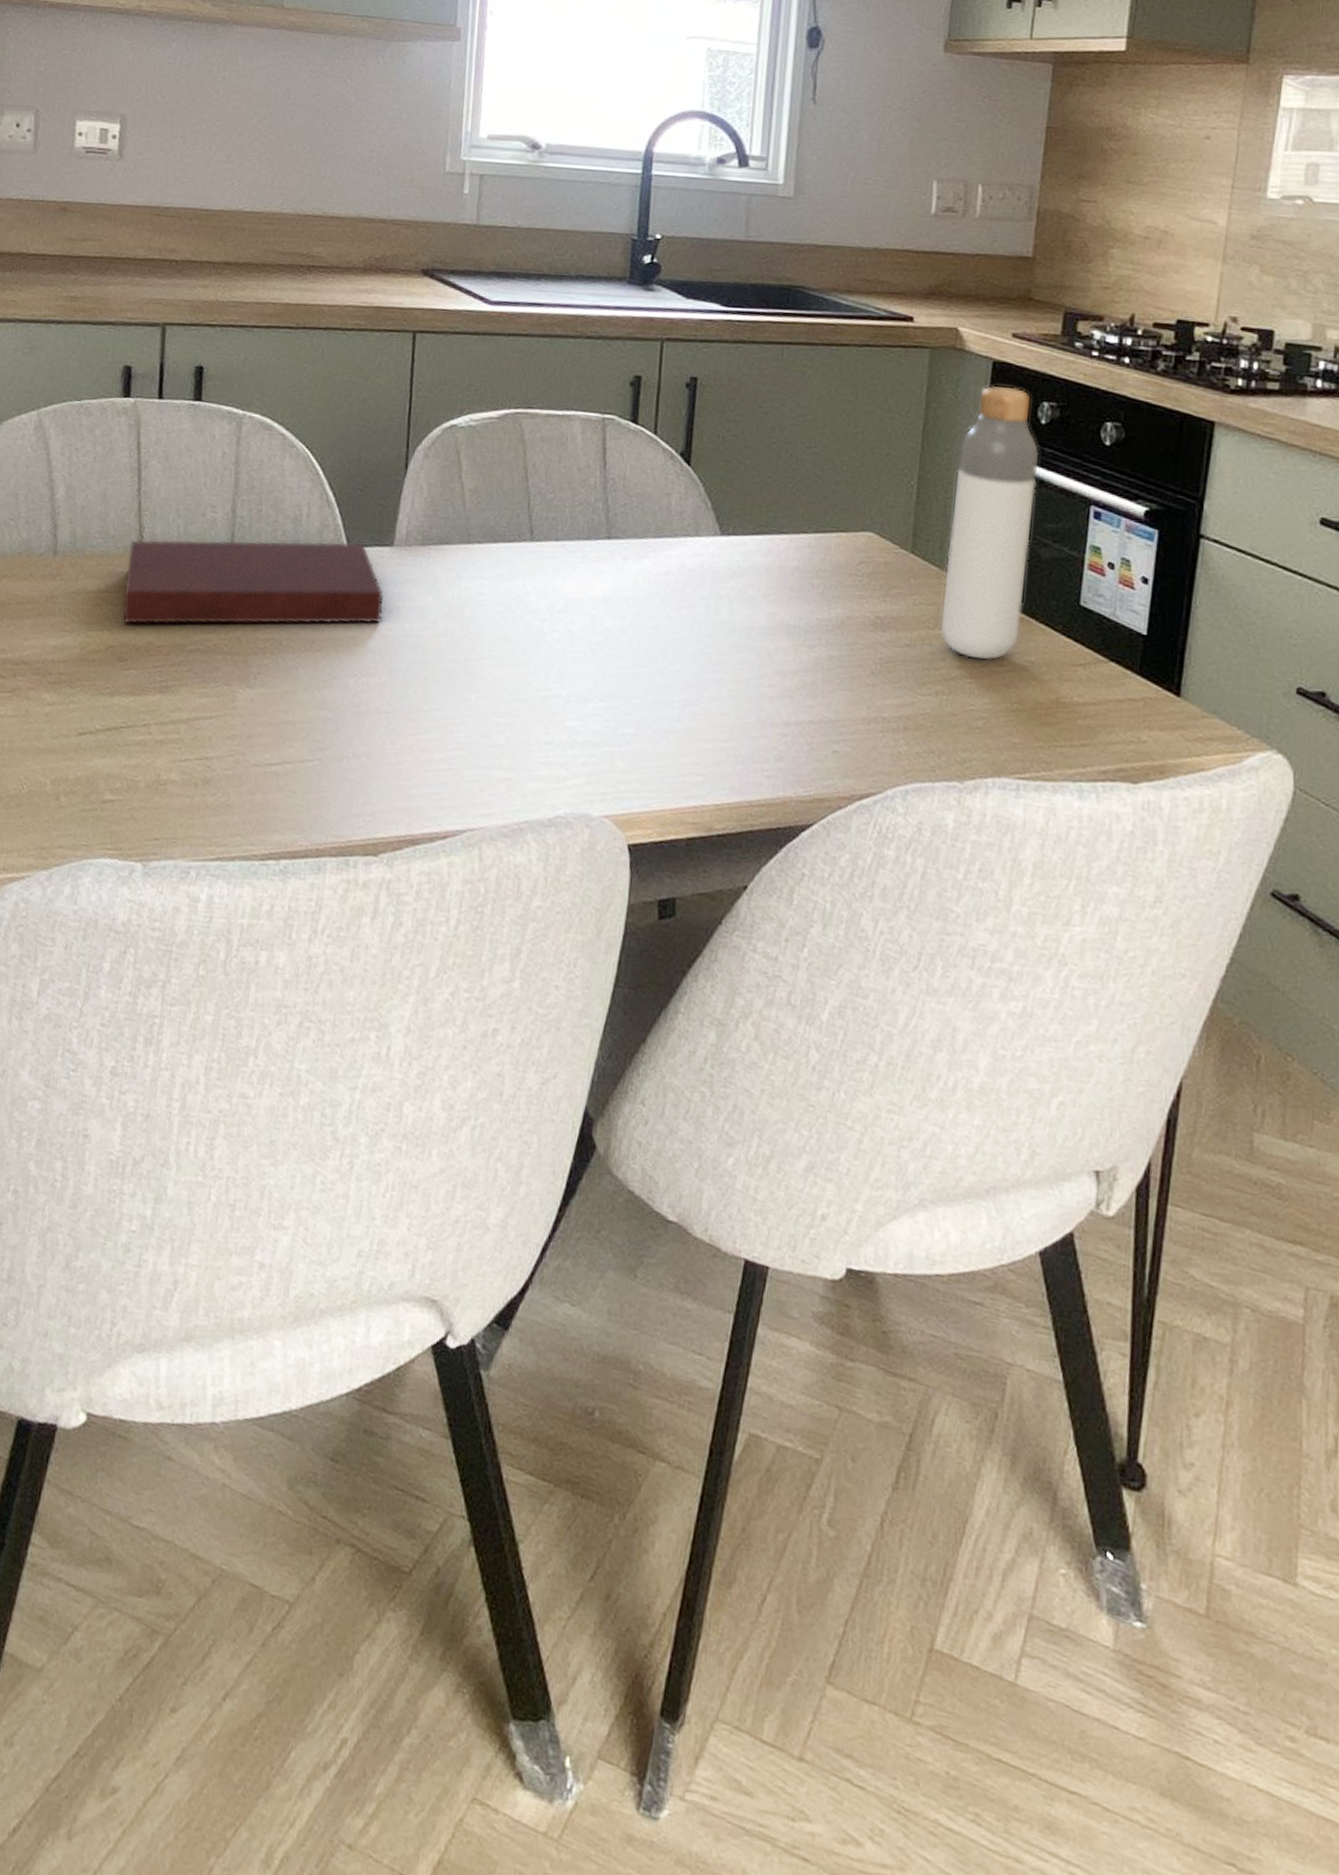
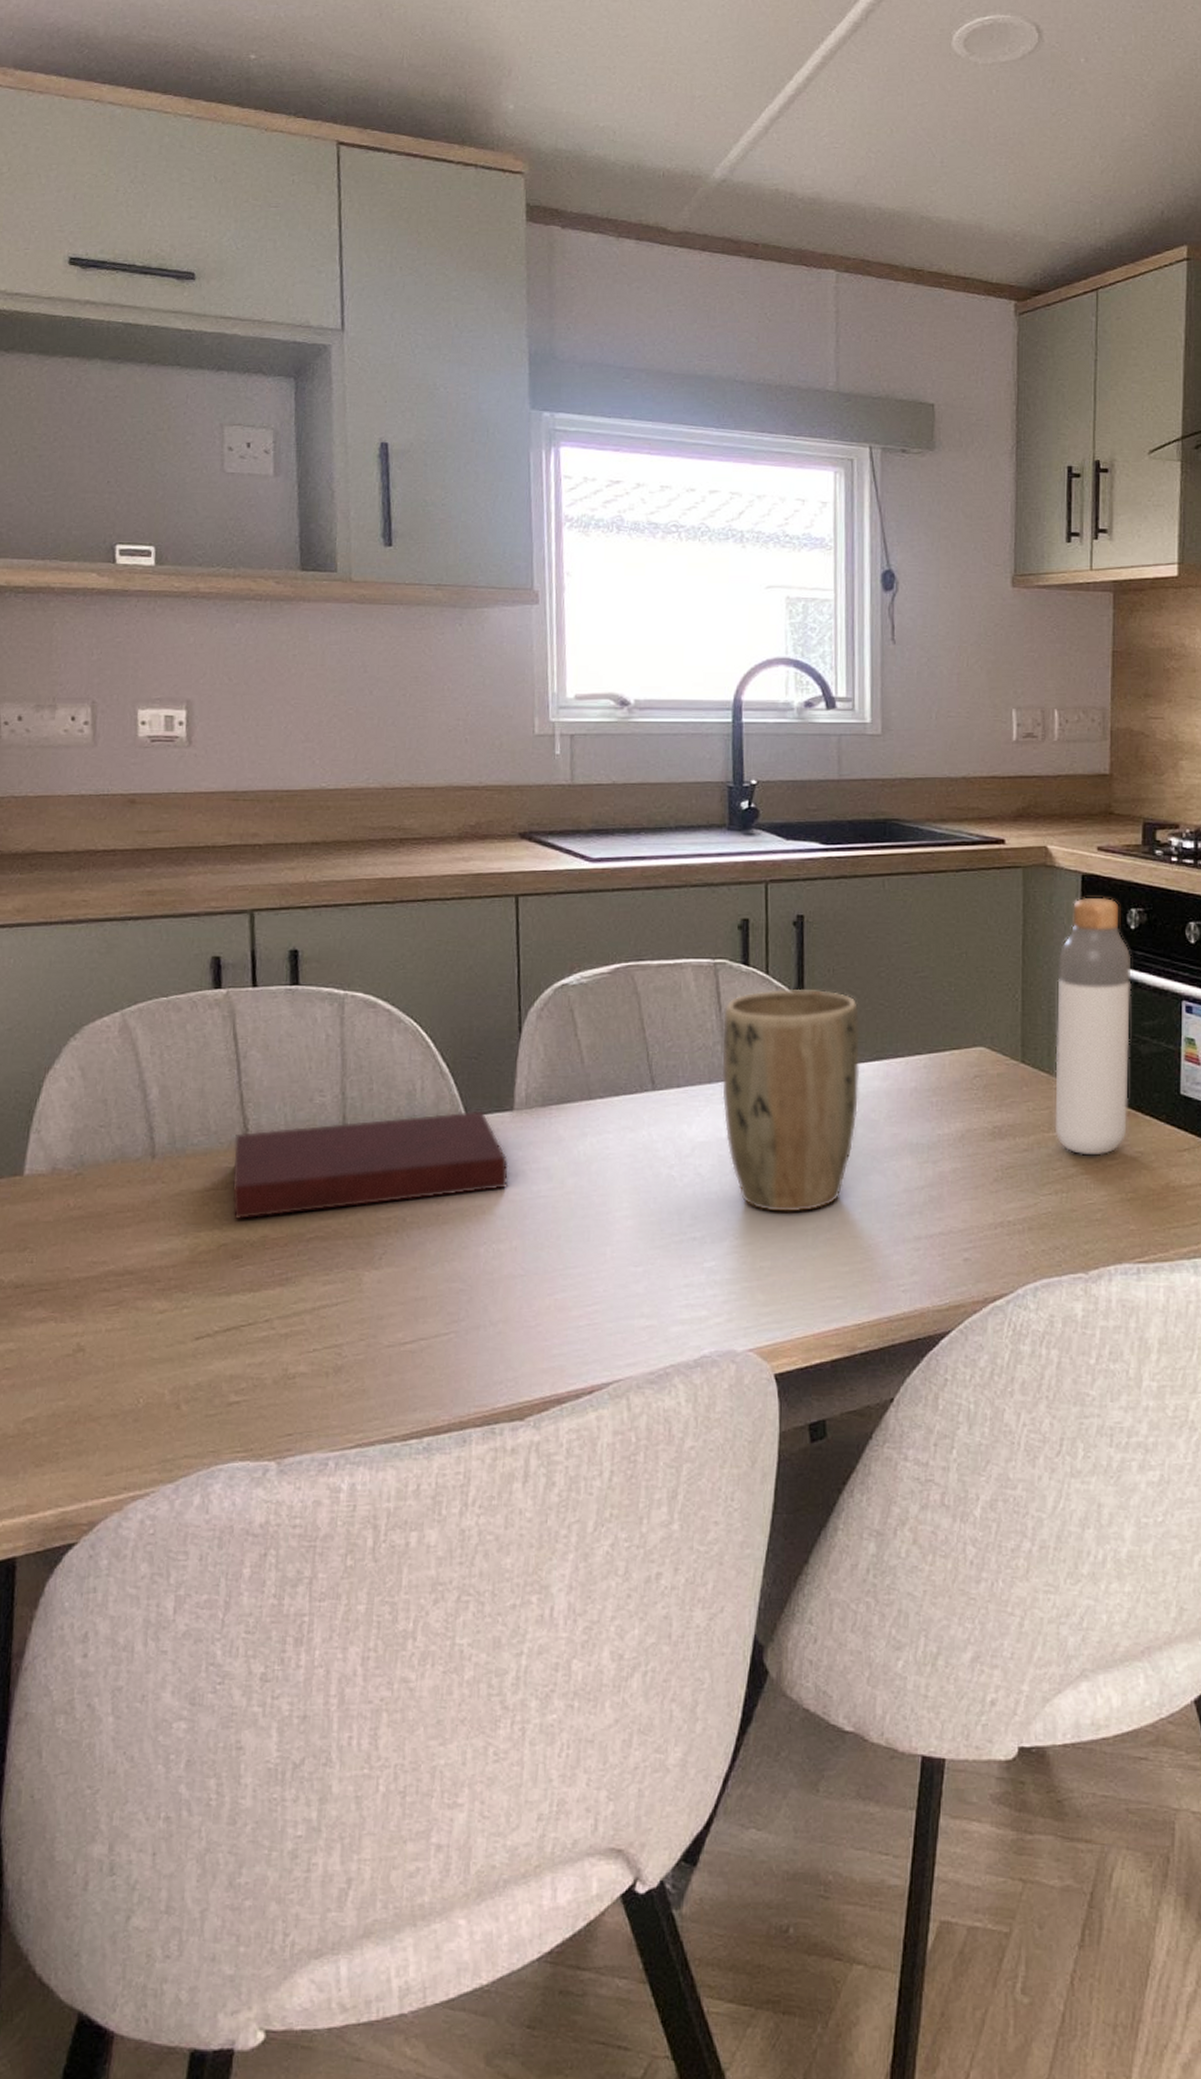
plant pot: none [599,451,745,682] -> present [721,989,860,1212]

